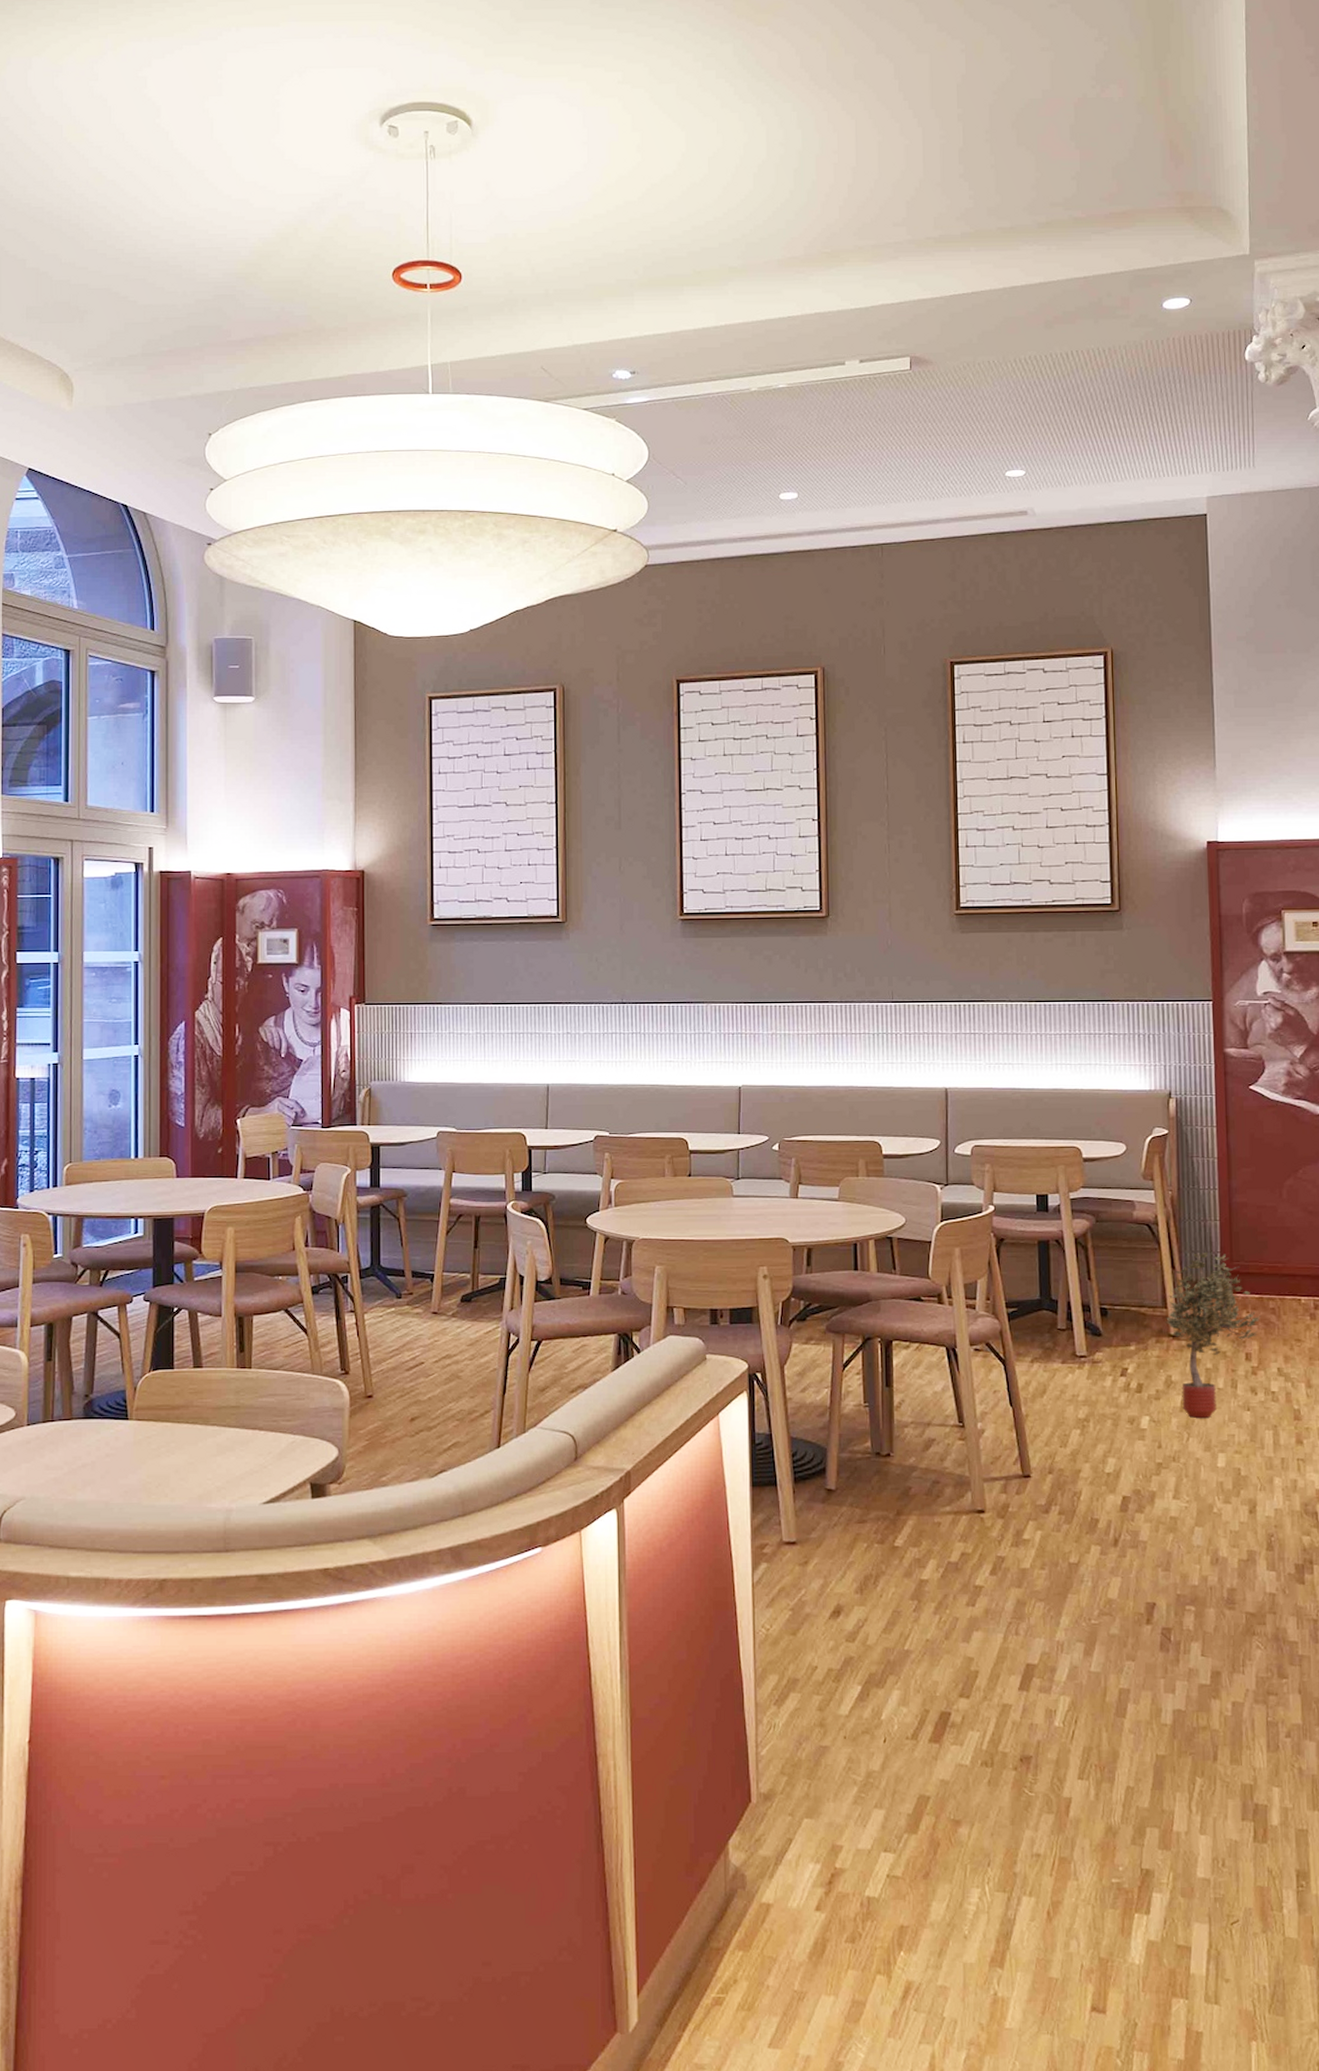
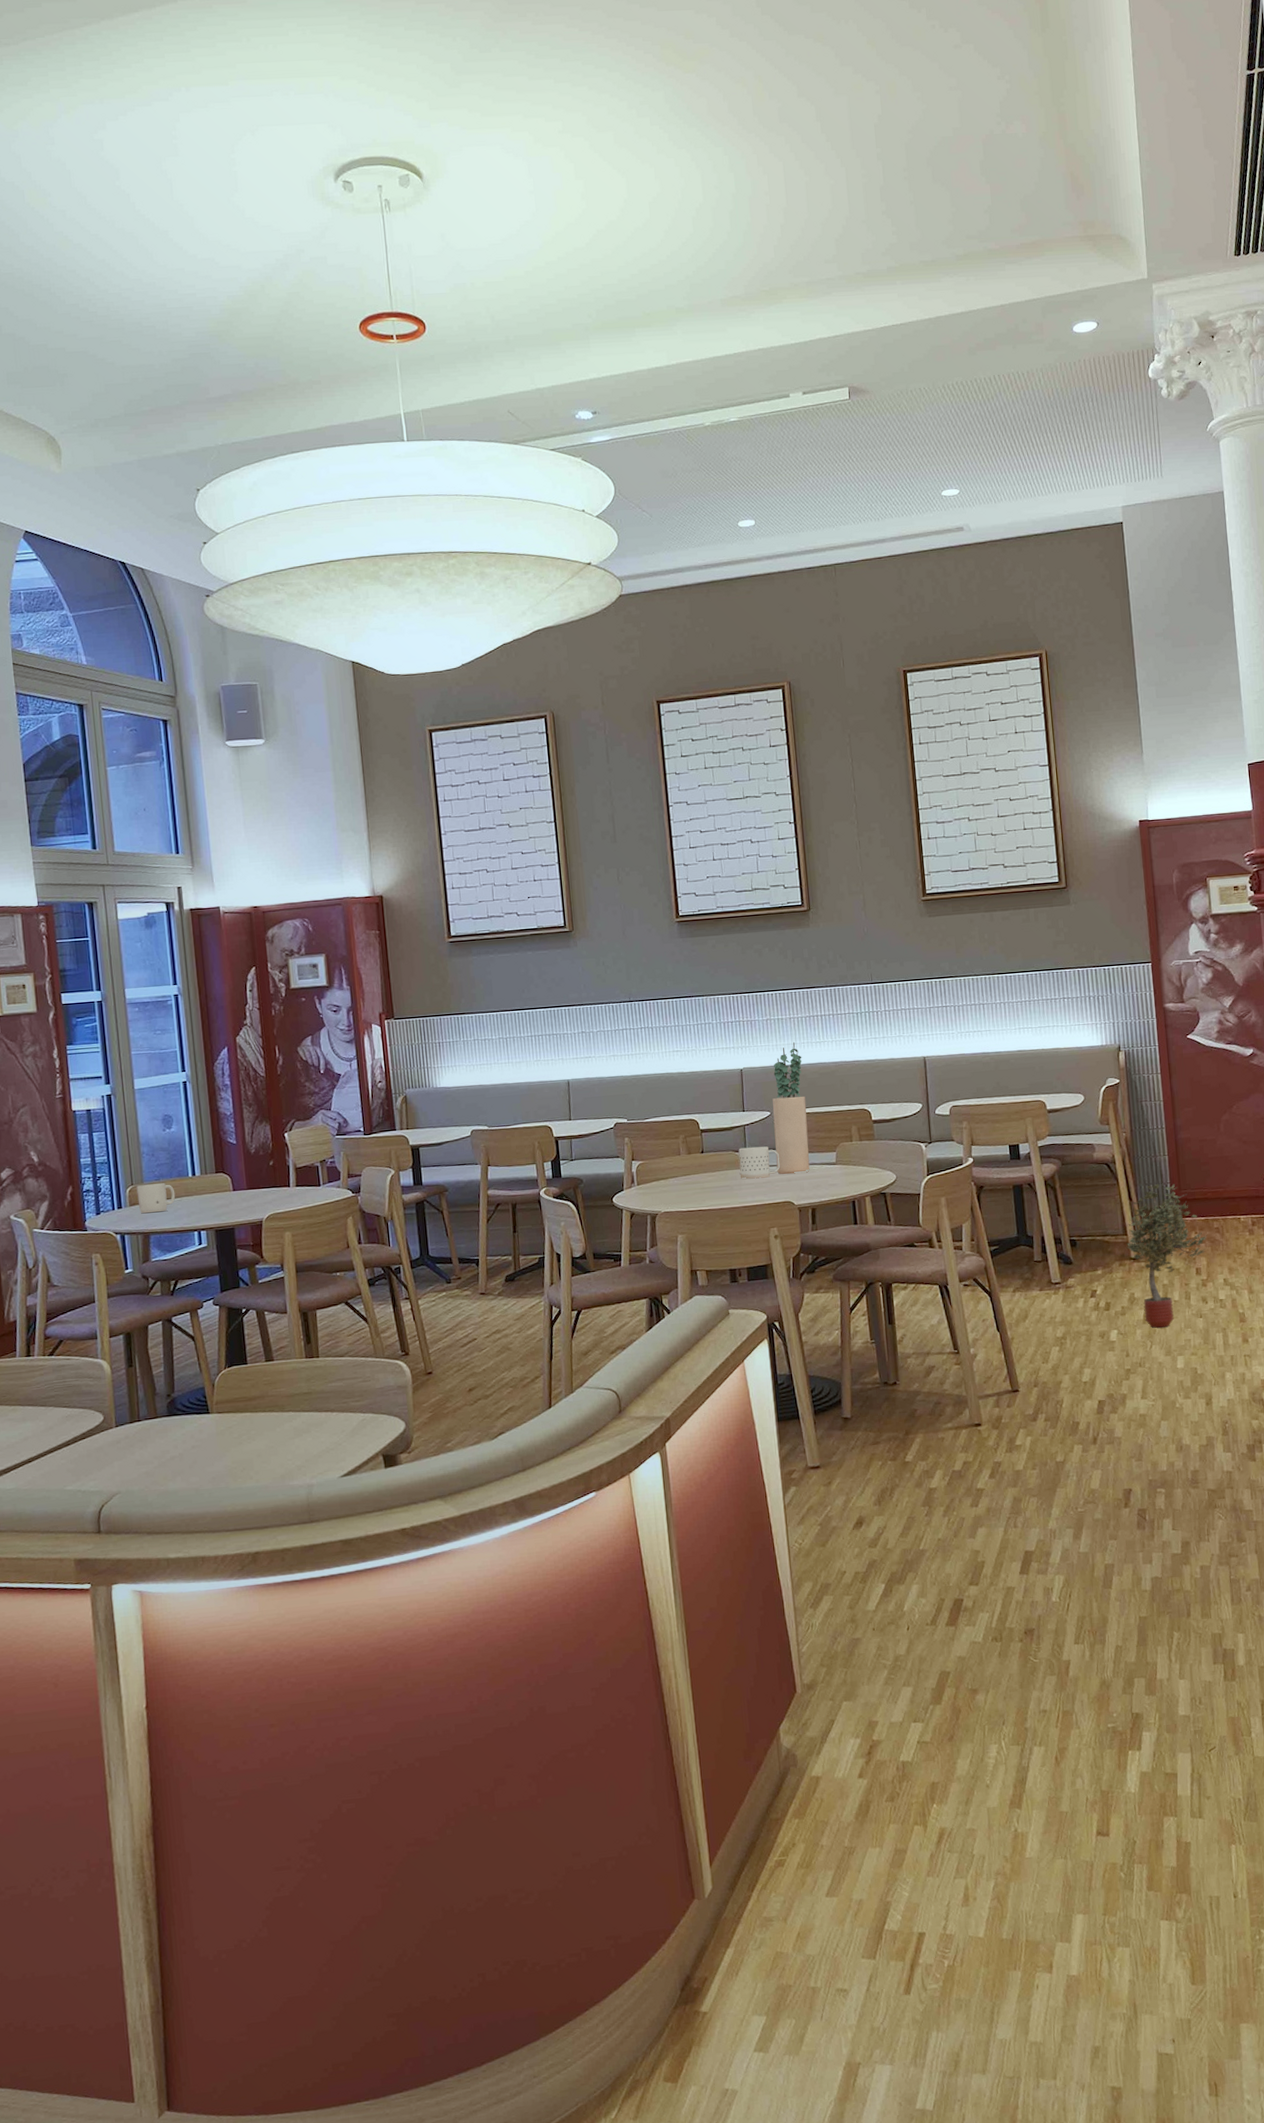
mug: none [74,1163,115,1195] -> present [136,1183,176,1214]
mug: none [730,1173,776,1210] -> present [738,1146,781,1180]
vase: none [771,1061,810,1208] -> present [771,1042,810,1175]

